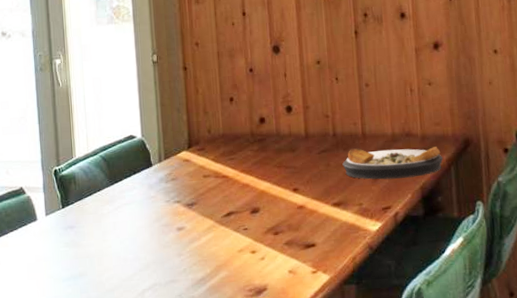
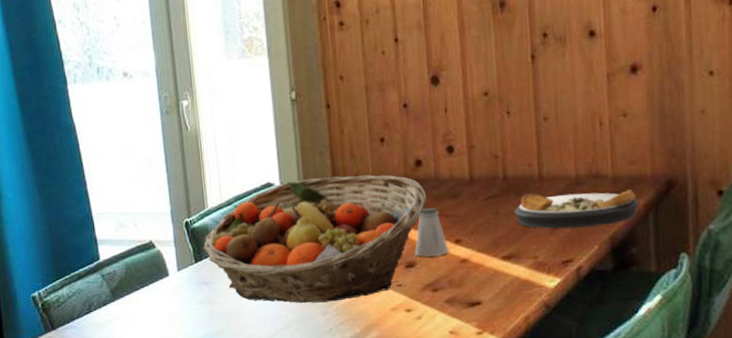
fruit basket: none [70,130,269,246] -> present [203,175,427,304]
saltshaker: none [258,160,289,204] -> present [414,207,450,257]

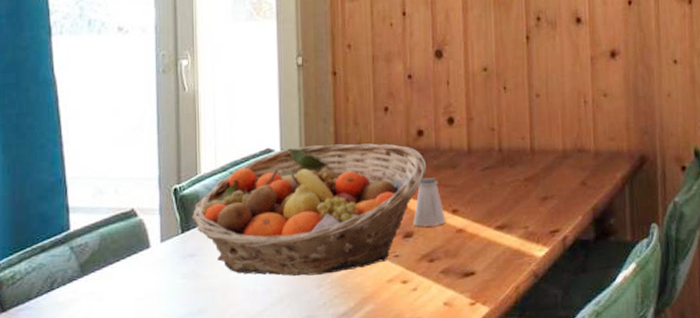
plate: present [514,190,640,229] -> none [508,164,617,200]

